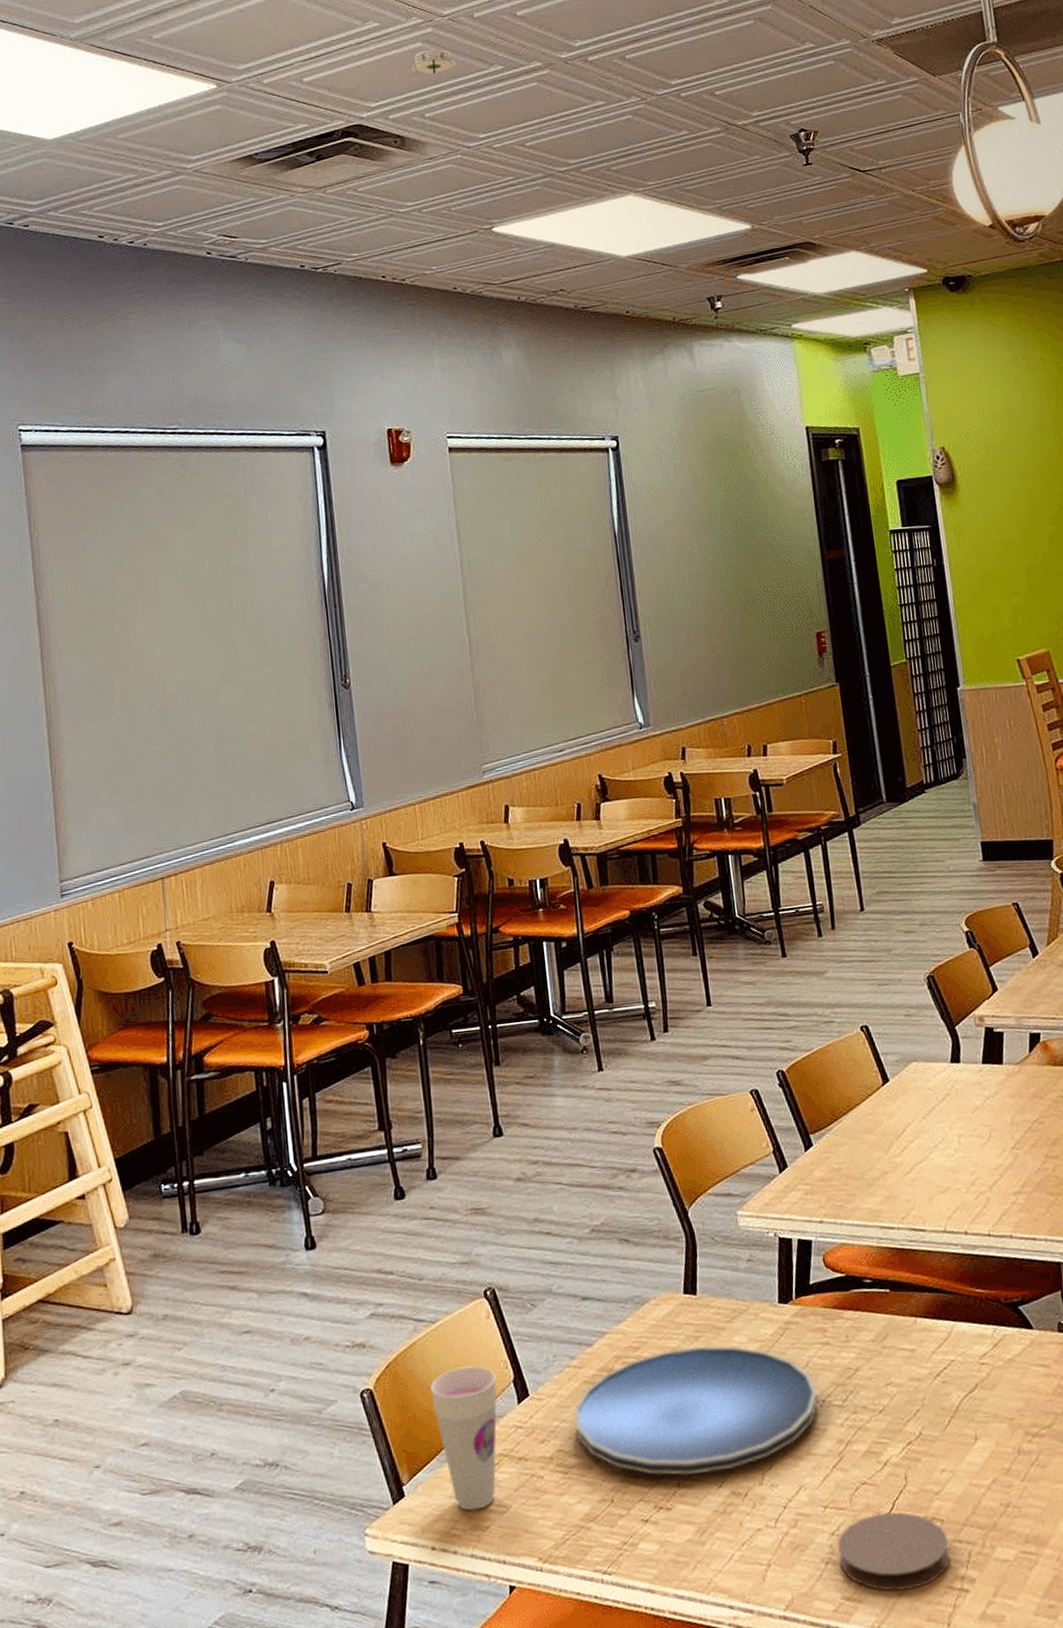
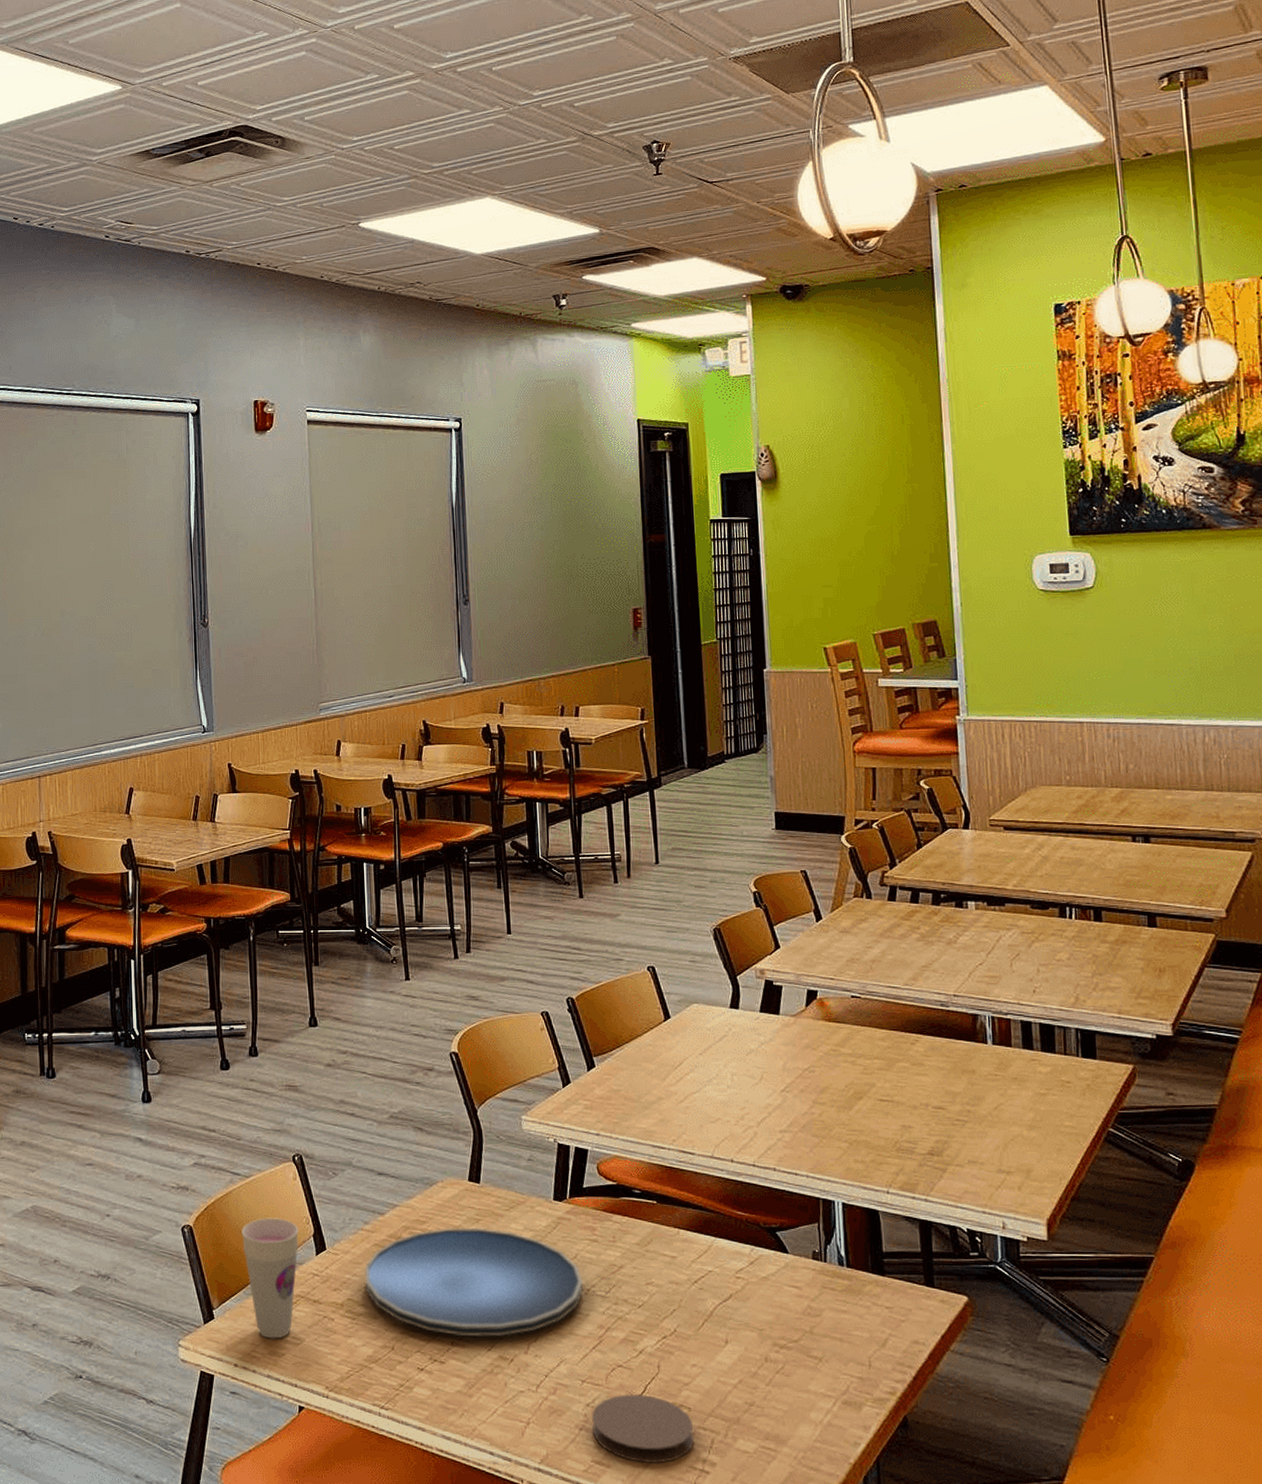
smoke detector: present [411,49,456,77] -> none [294,58,335,83]

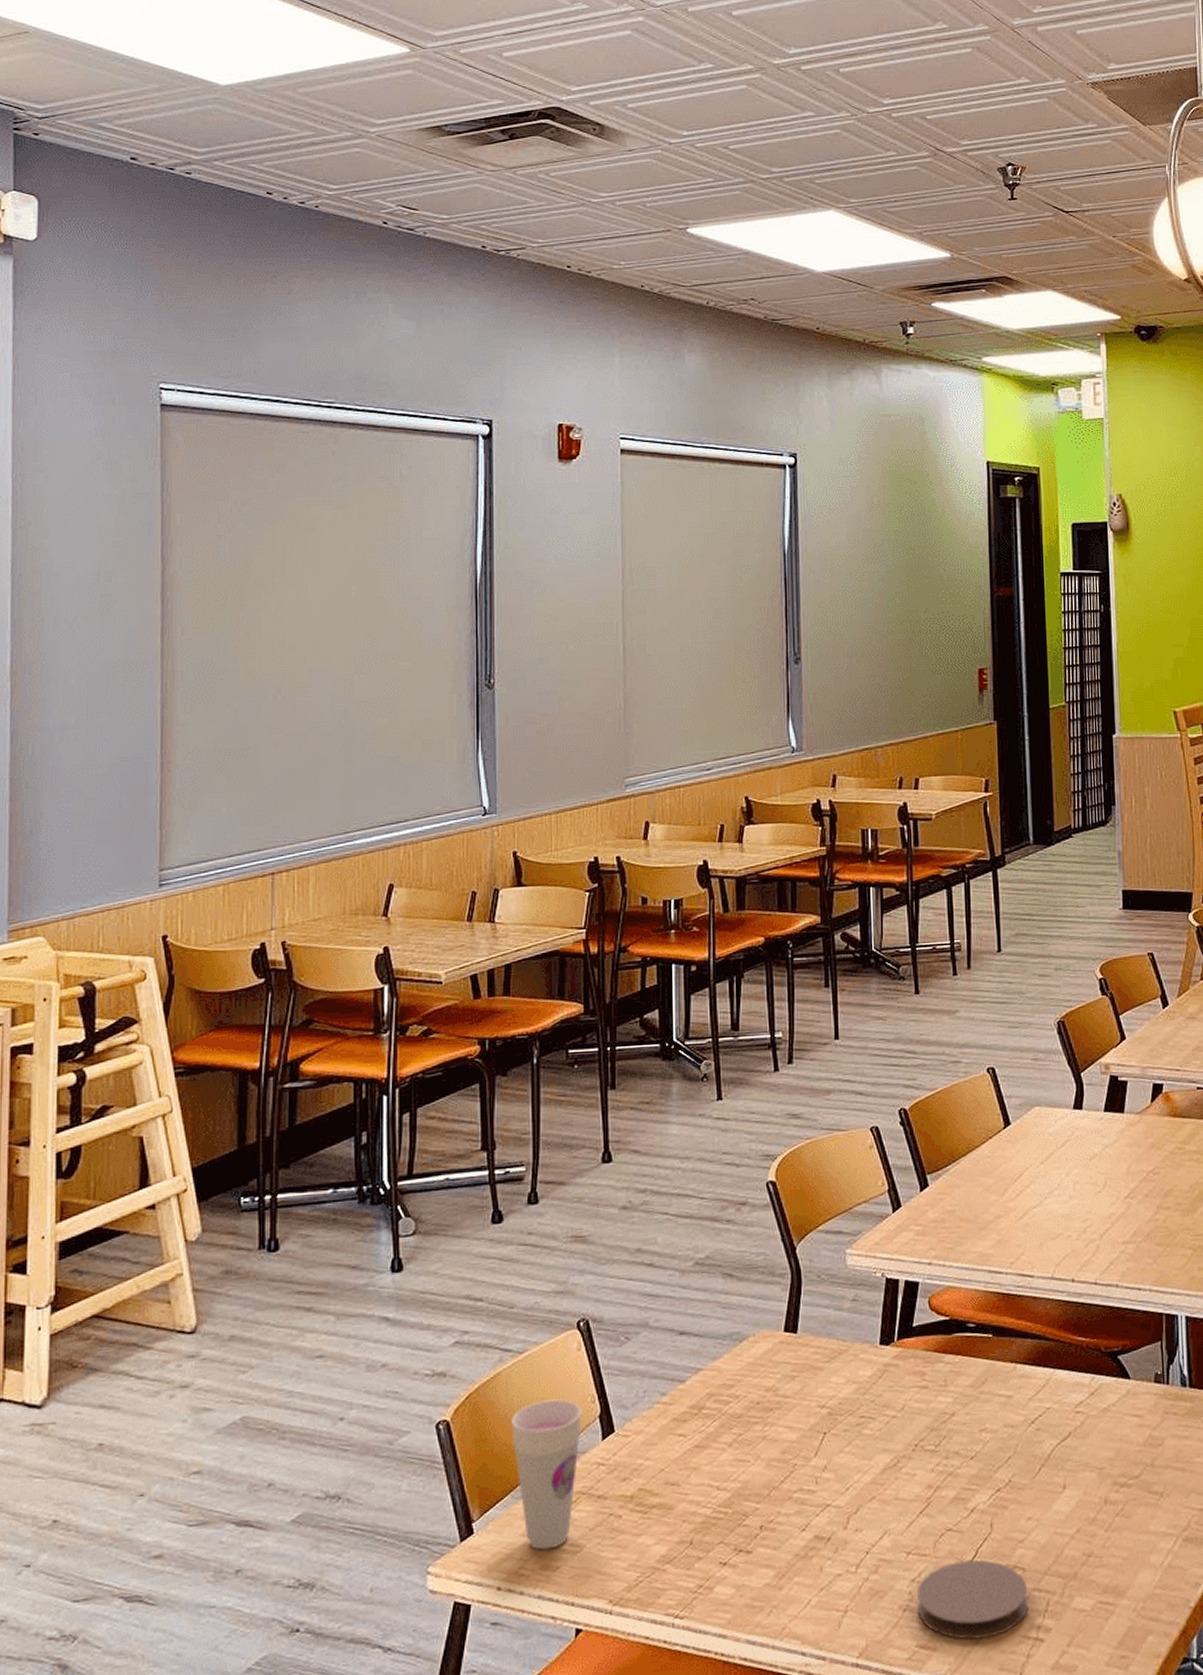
plate: present [365,1227,583,1337] -> none [661,1385,911,1519]

